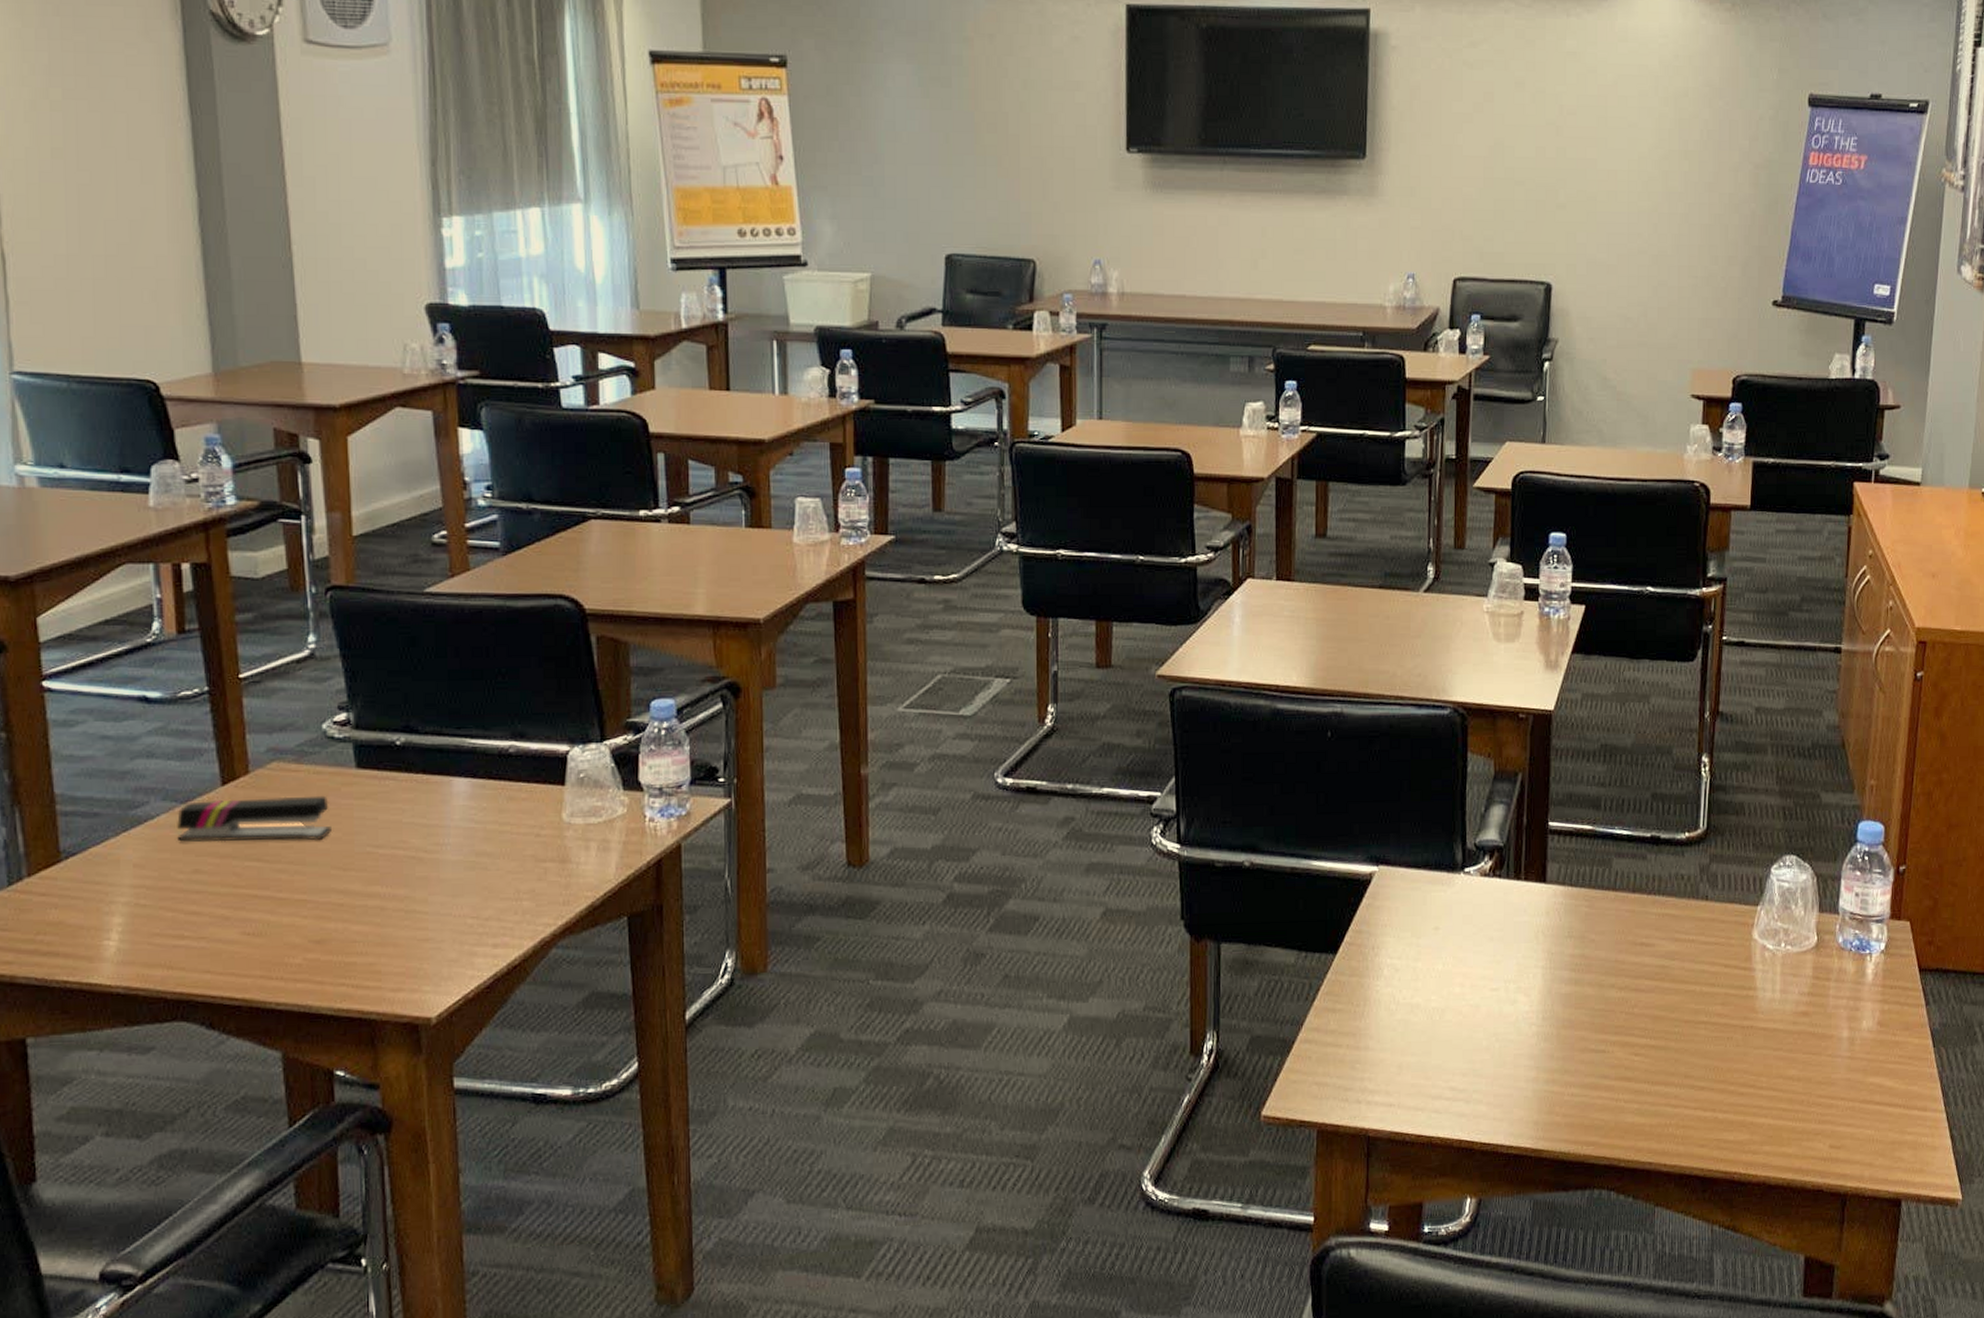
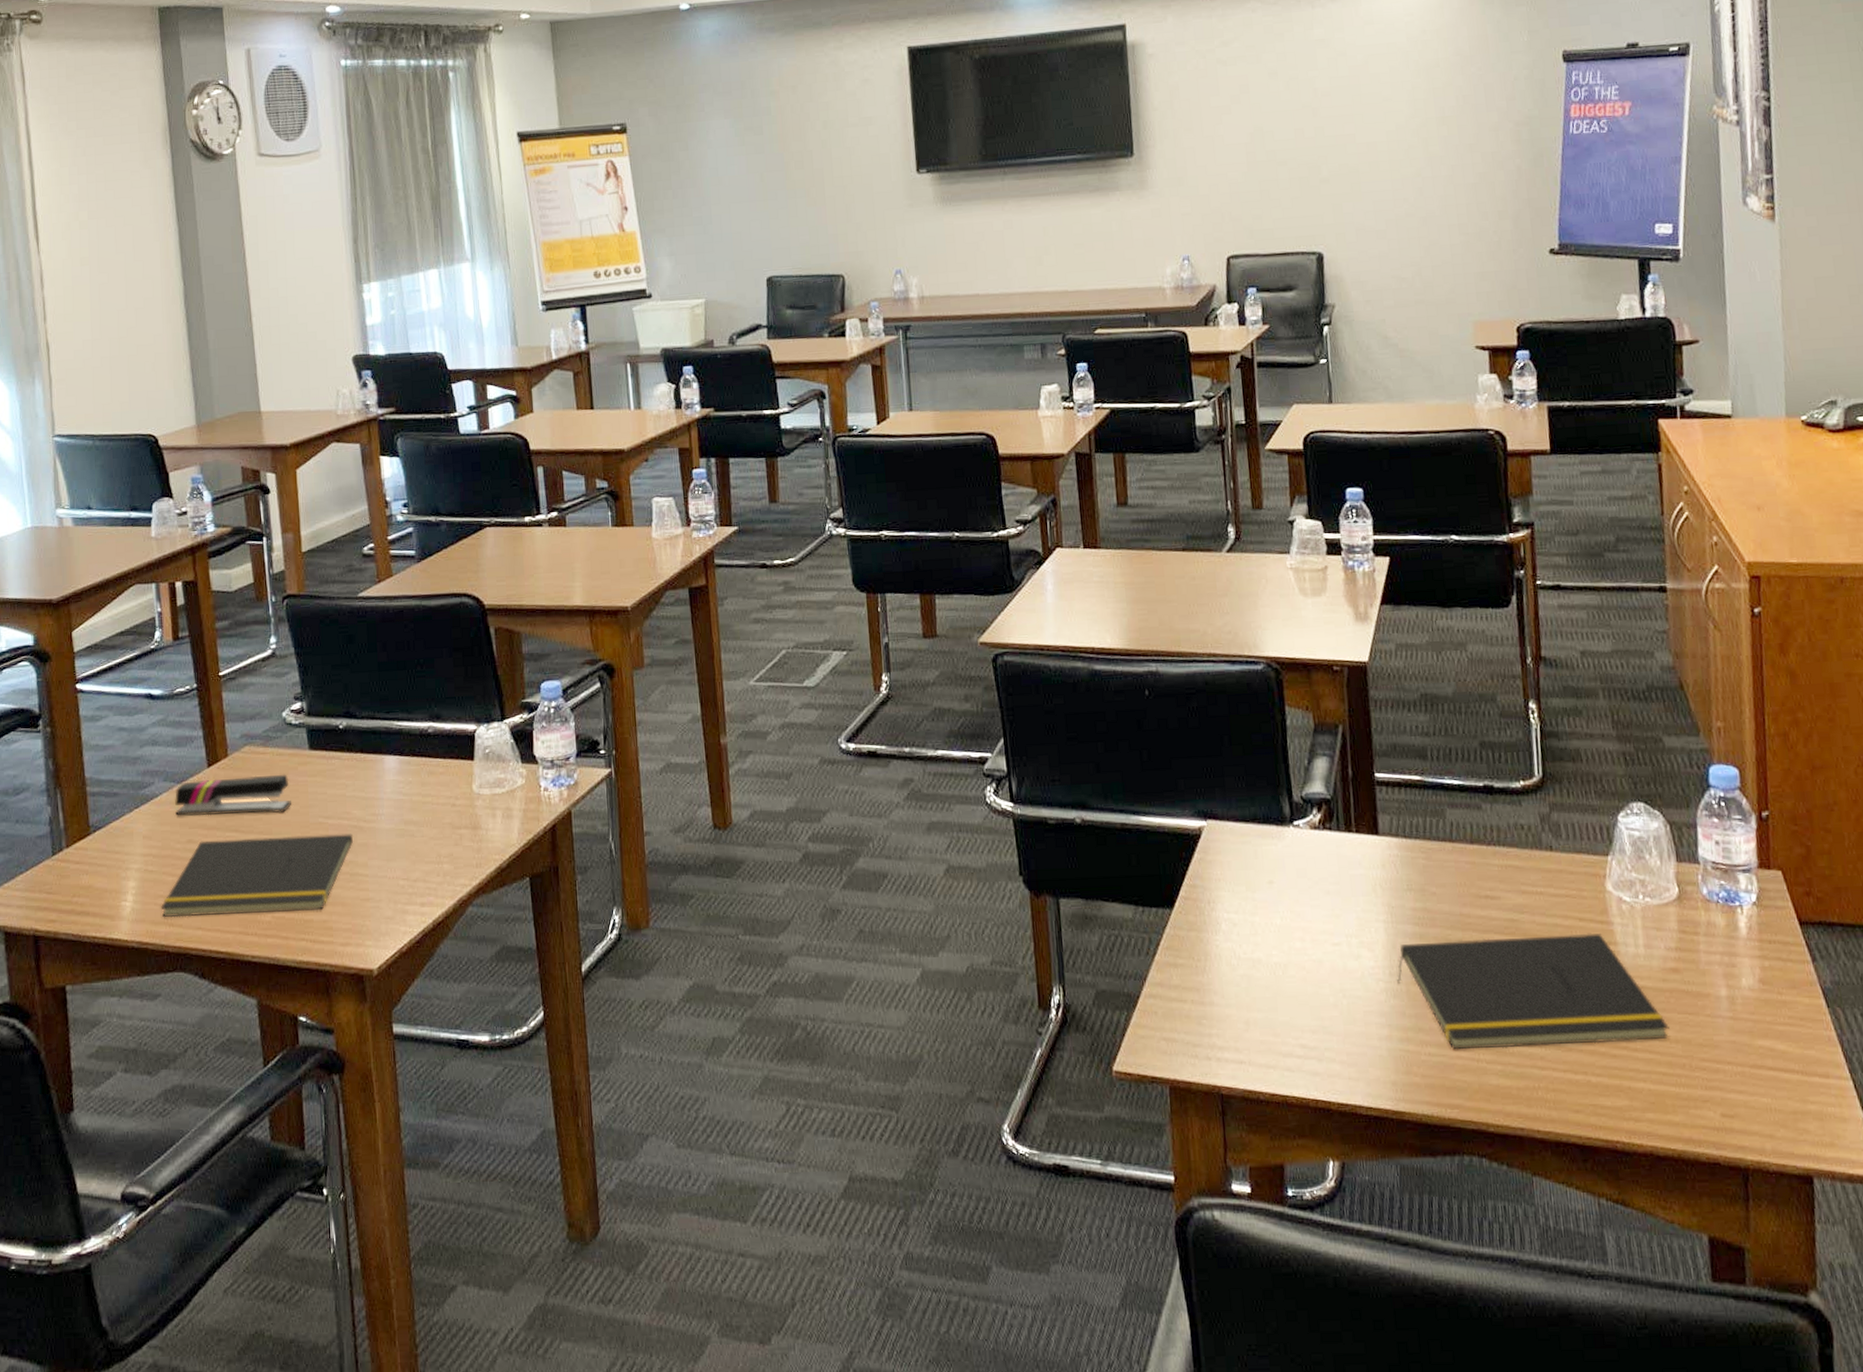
notepad: none [155,865,411,960] -> present [160,833,354,918]
notepad: none [1549,979,1794,1091] -> present [1397,933,1669,1050]

